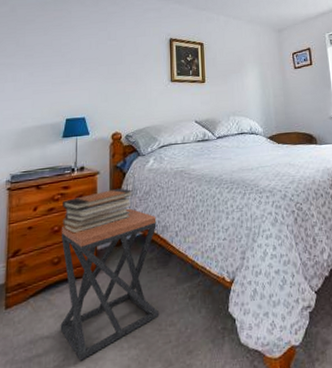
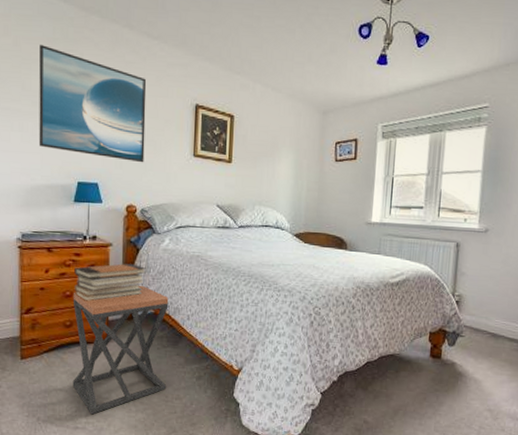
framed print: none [30,8,127,94] -> present [39,44,147,163]

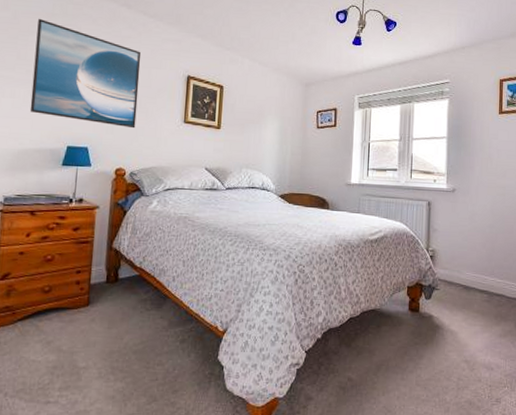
stool: present [72,285,169,415] -> none [47,247,155,387]
book stack: present [74,263,146,302] -> none [56,225,132,265]

